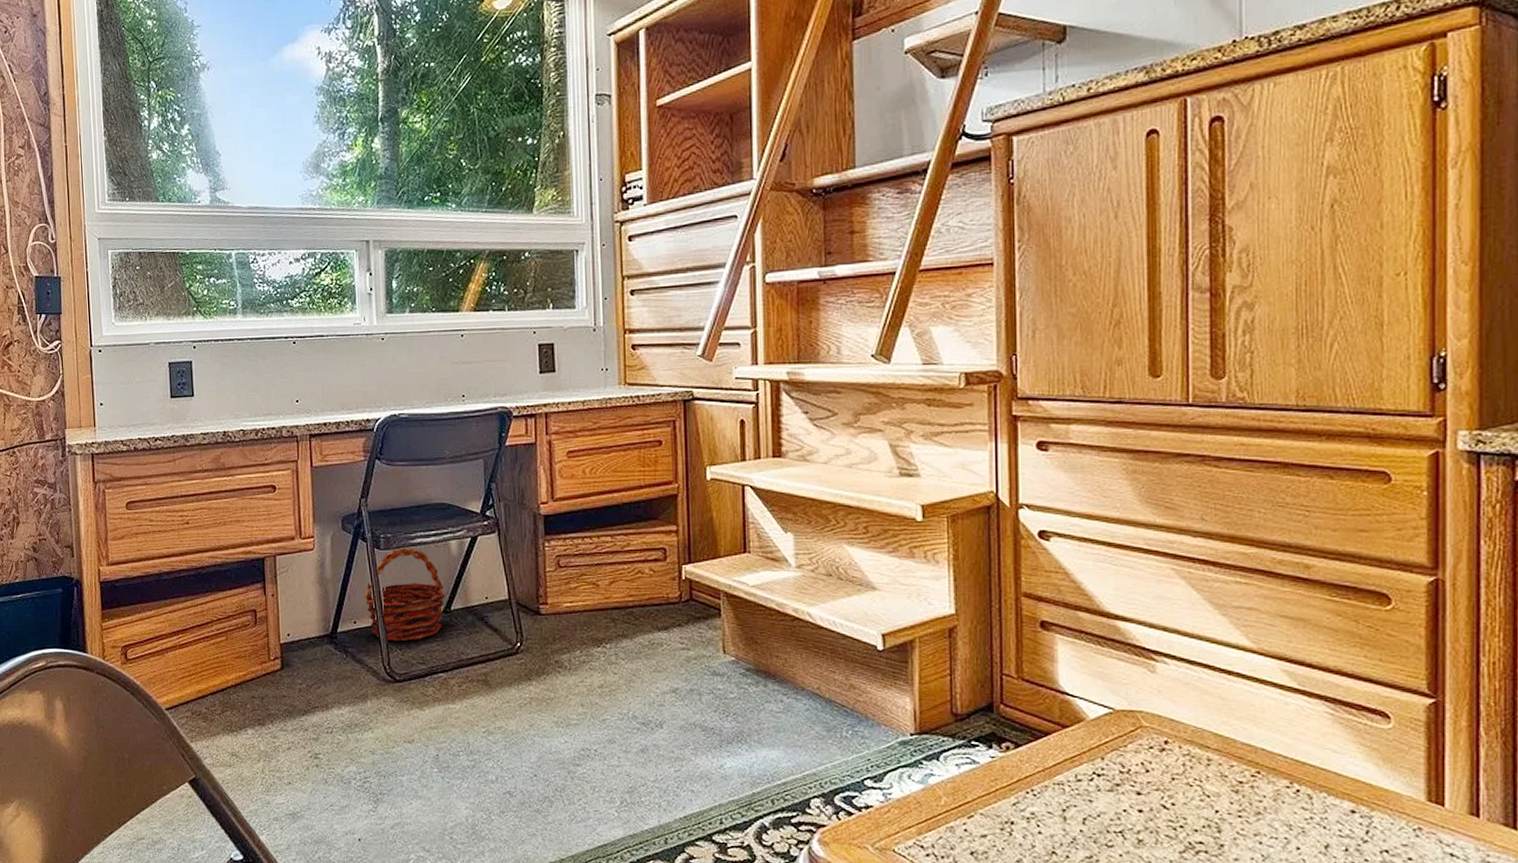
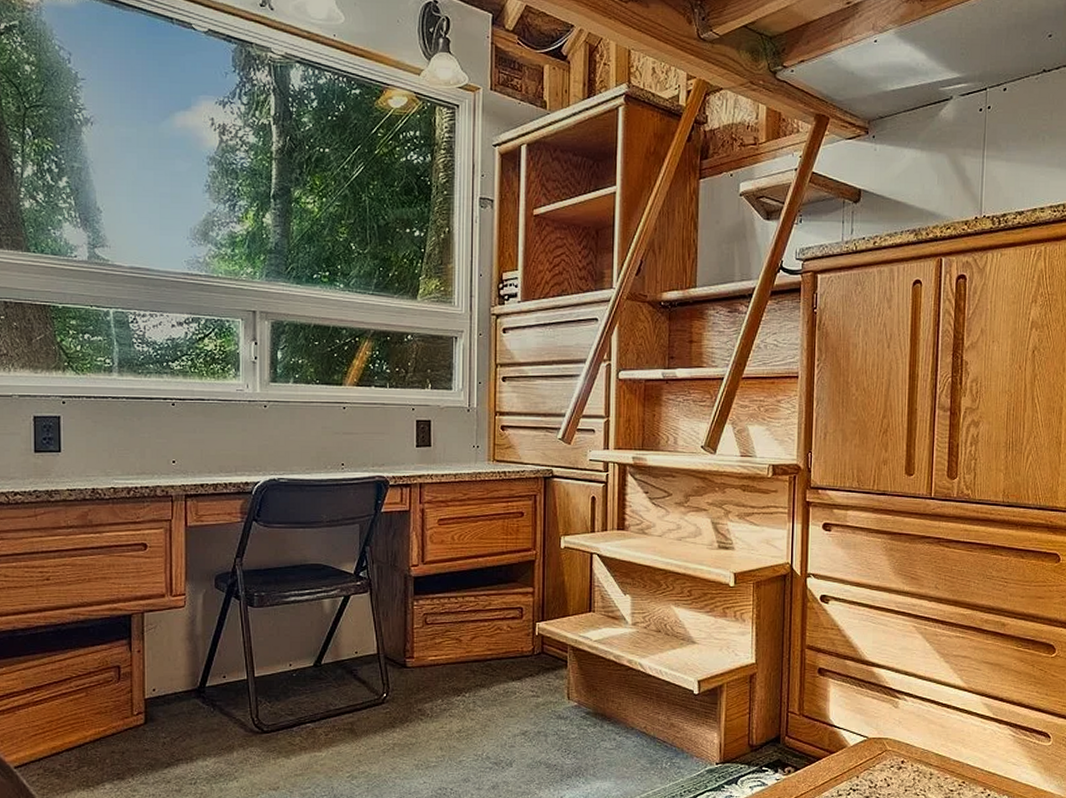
basket: present [364,546,445,642] -> none [235,604,316,695]

